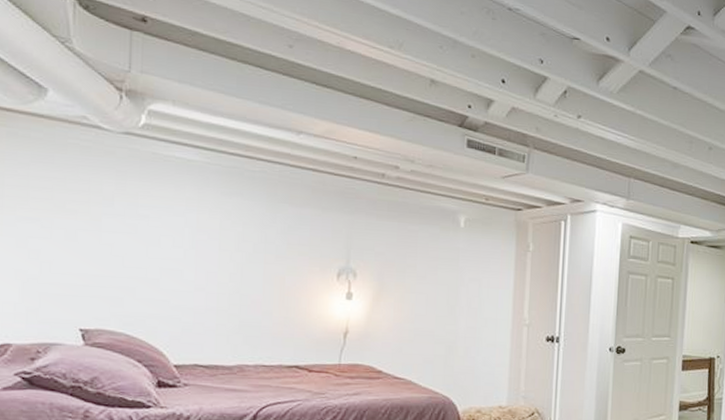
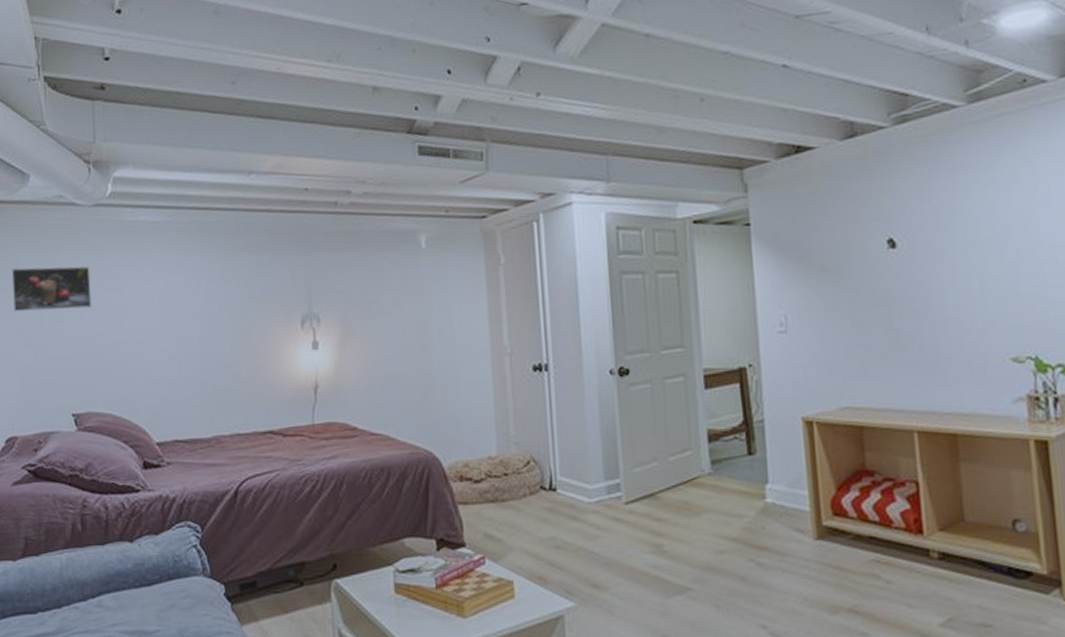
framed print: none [16,179,113,230] -> present [11,266,92,312]

